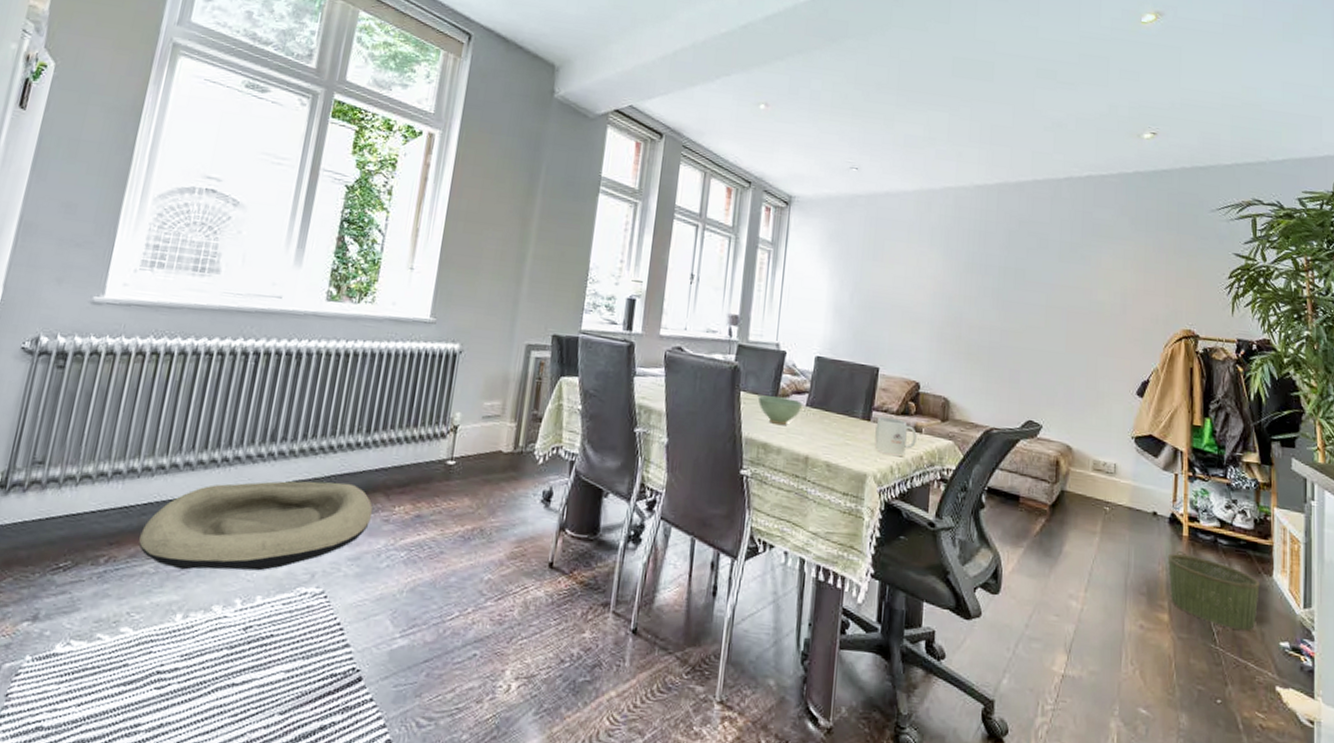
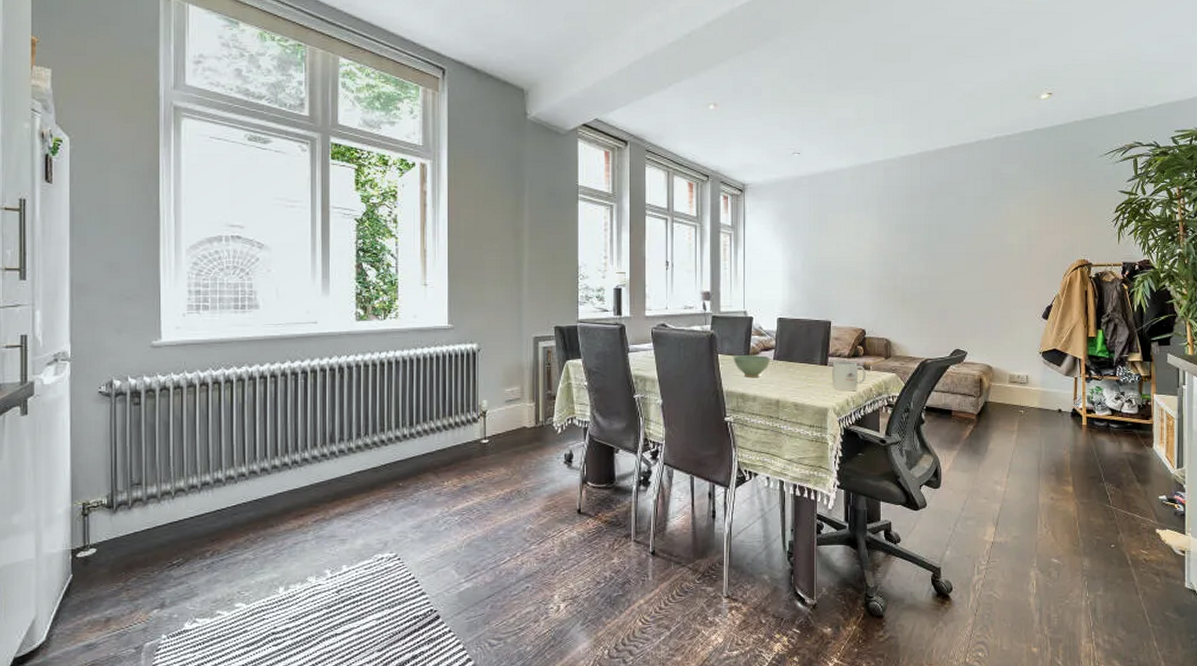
dog bed: present [138,481,373,571] -> none [236,468,425,553]
basket: present [1167,551,1260,631] -> none [1070,437,1143,491]

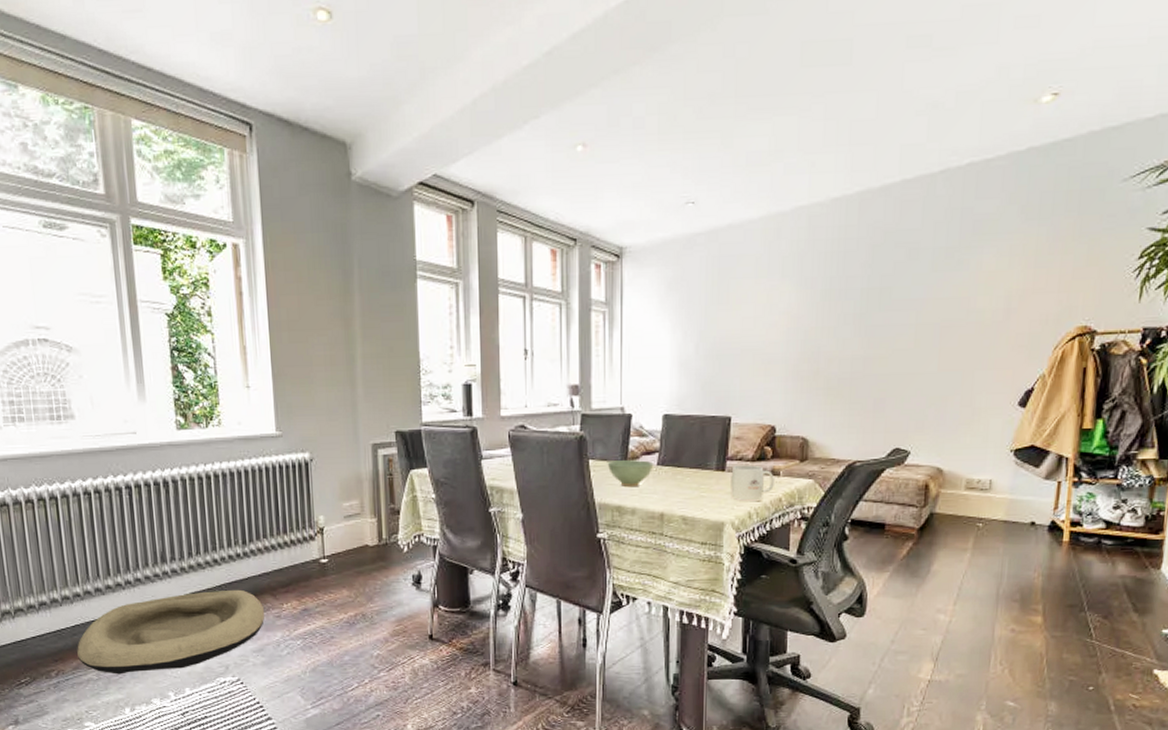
dog bed: none [236,468,425,553] -> present [77,589,264,675]

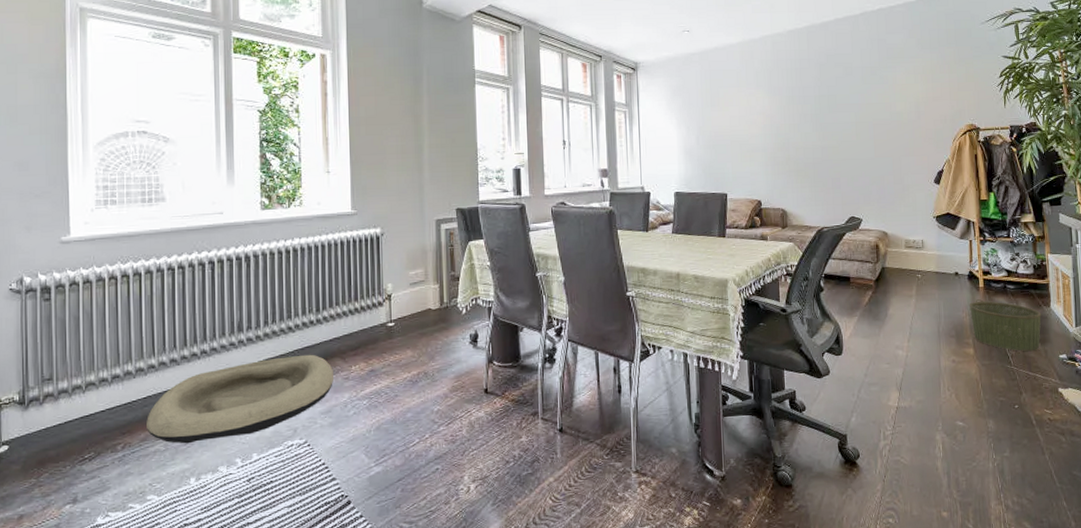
bowl: present [607,460,654,486] -> none [632,229,670,252]
mug: present [730,465,774,502] -> none [730,232,764,263]
basket: none [1044,557,1146,623] -> present [969,299,1041,351]

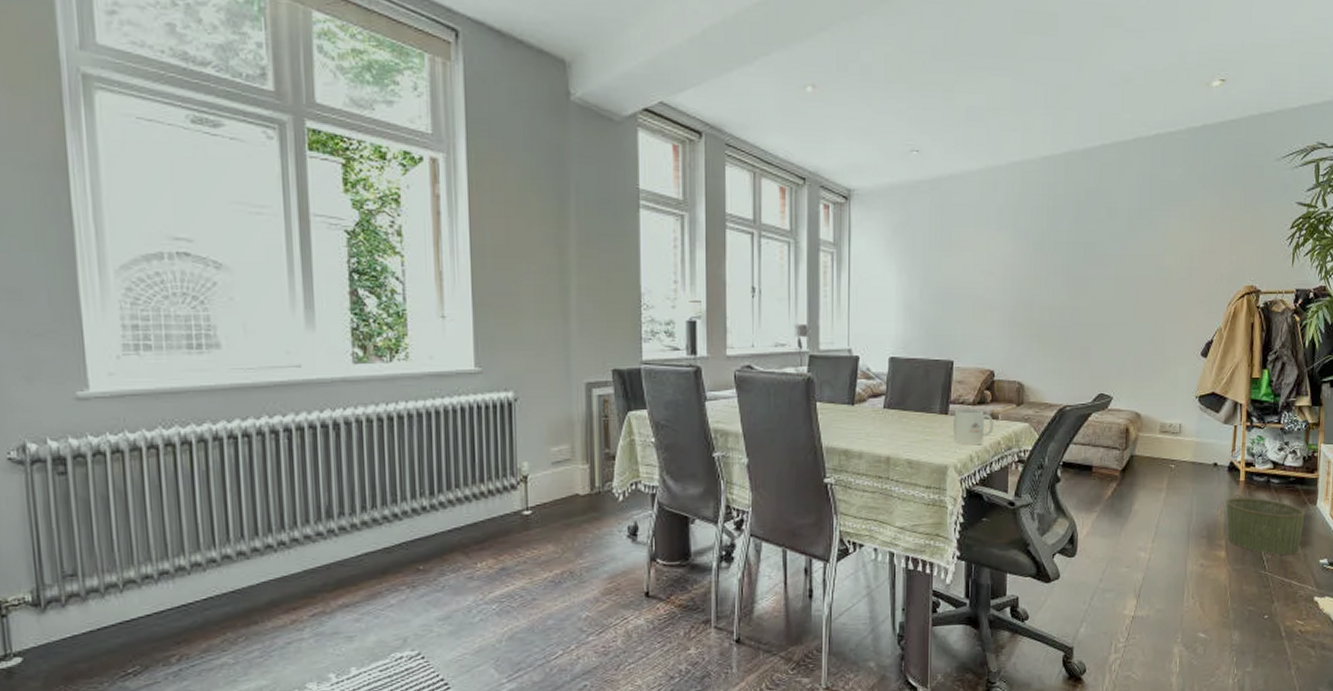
dog bed: present [146,354,333,444] -> none [208,547,453,656]
mug: none [730,232,764,263] -> present [953,408,994,446]

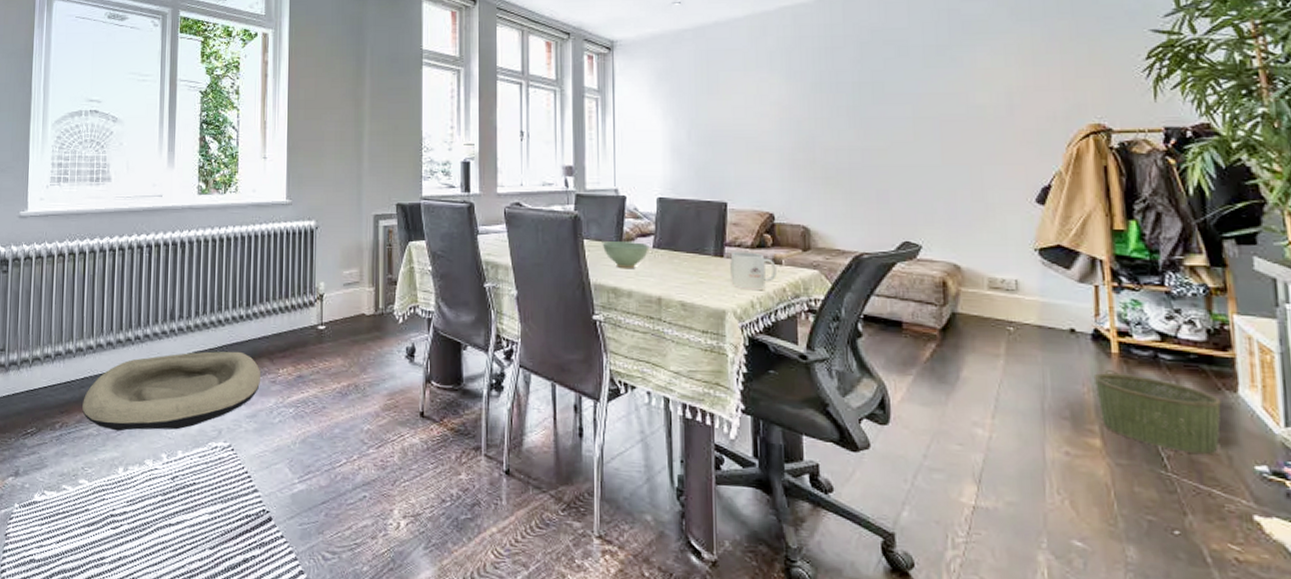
dog bed: none [208,547,453,656] -> present [82,351,260,431]
bowl: none [834,403,881,430] -> present [602,241,650,268]

